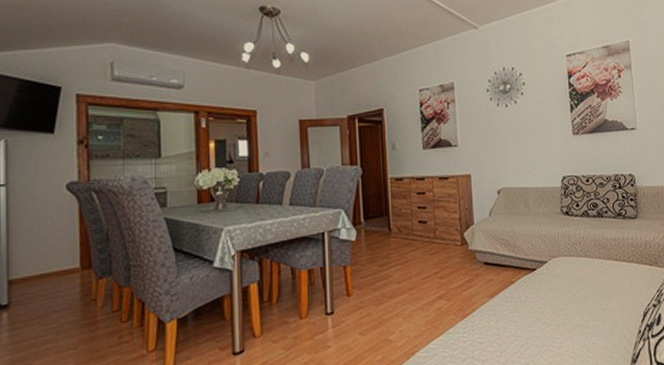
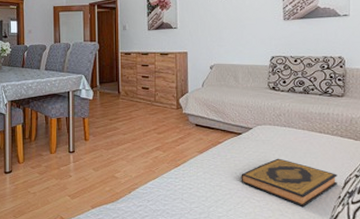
hardback book: none [537,294,637,348] -> present [241,158,337,207]

